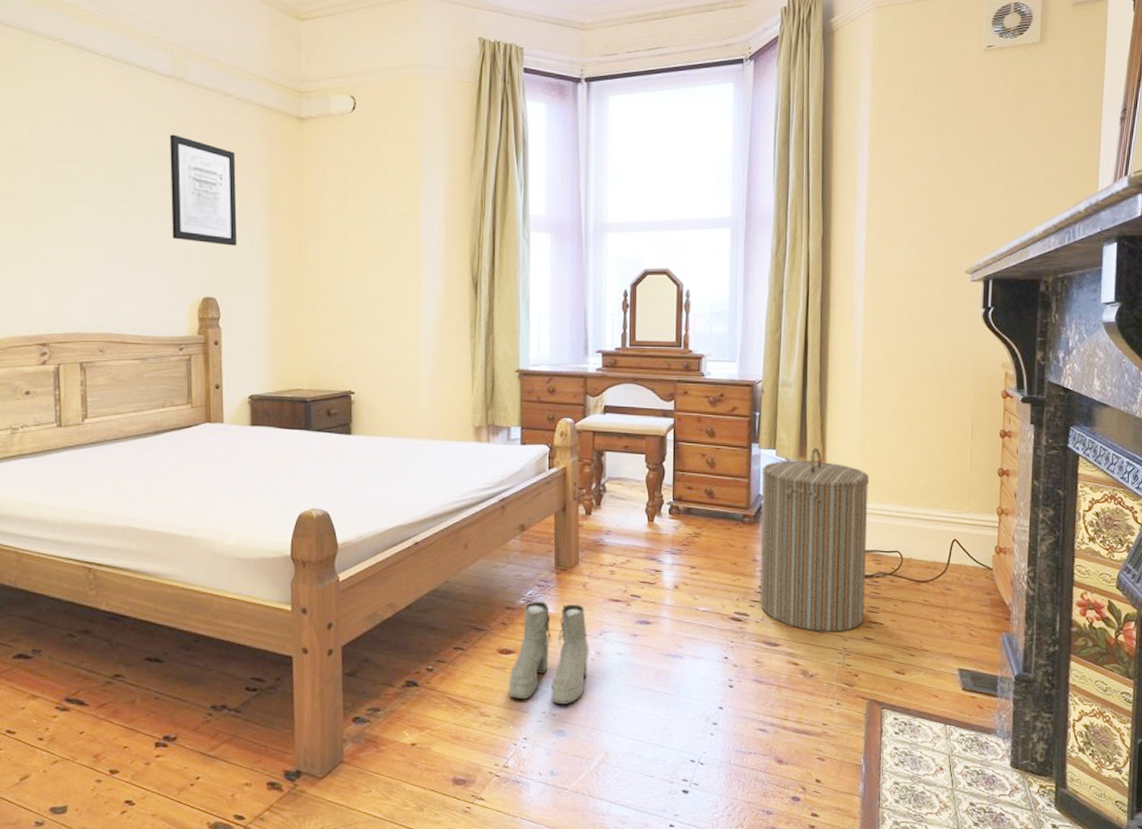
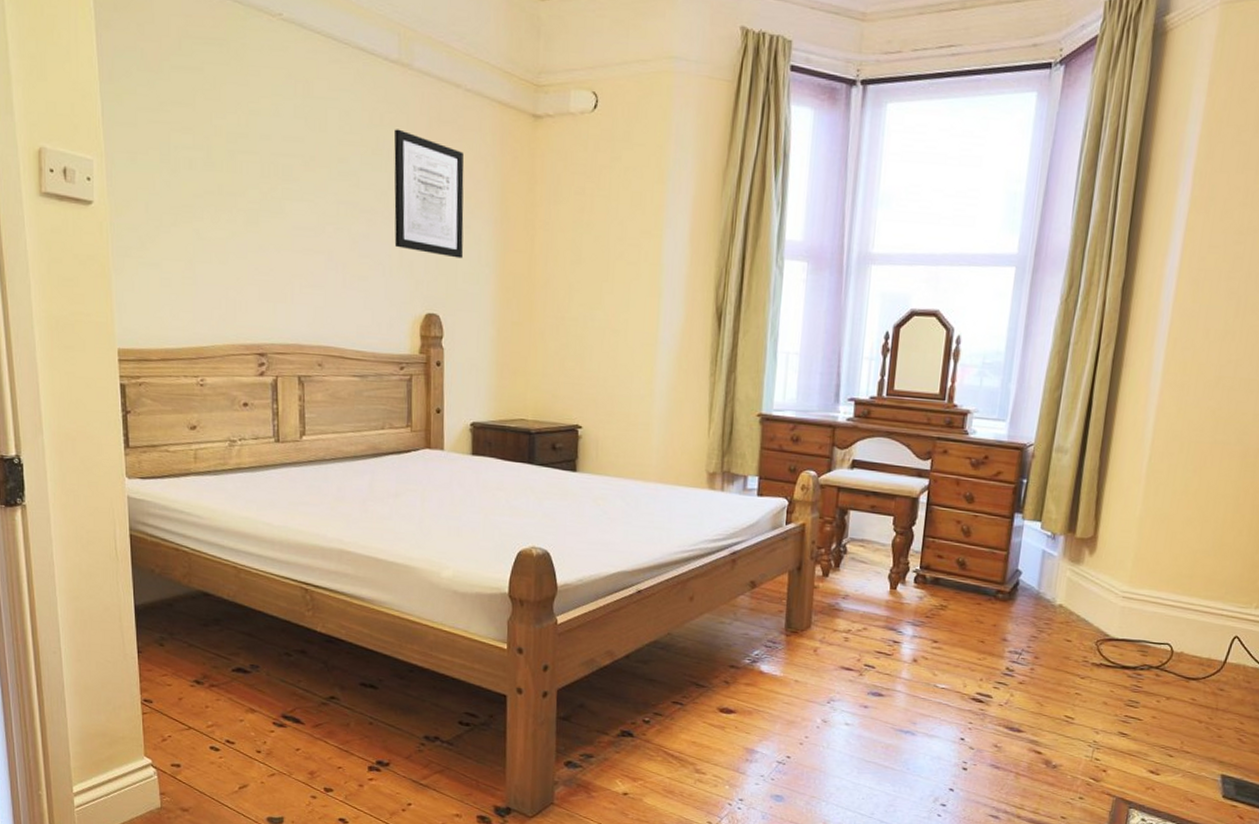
boots: present [508,601,589,705] -> none [726,661,816,770]
laundry hamper: present [759,447,870,632] -> none [1005,523,1146,724]

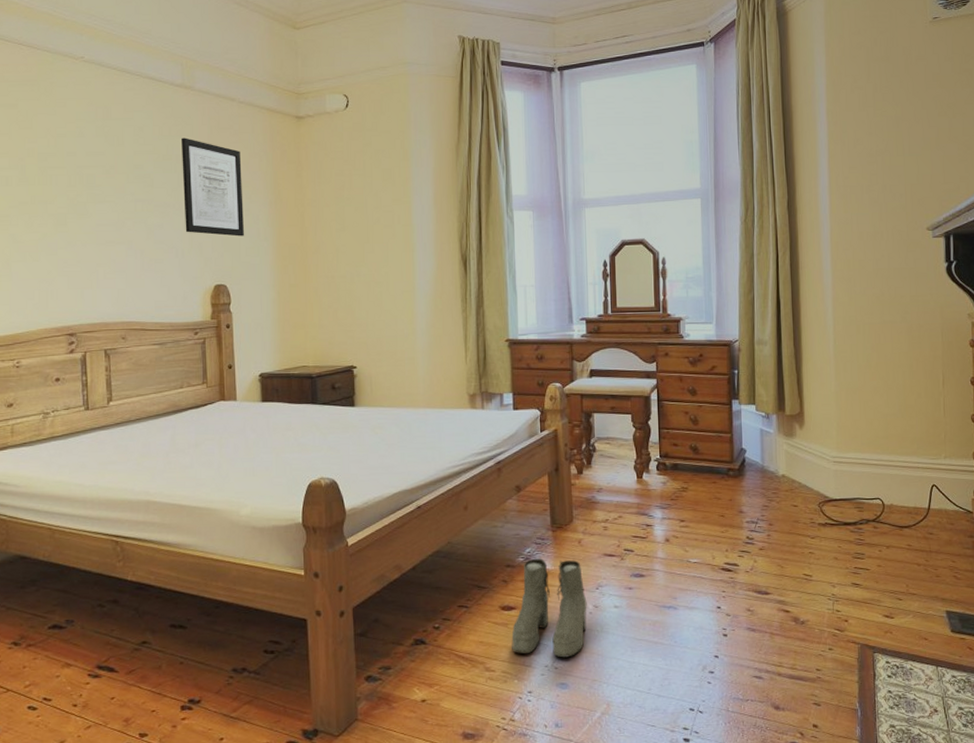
boots: none [726,661,816,770] -> present [511,558,587,658]

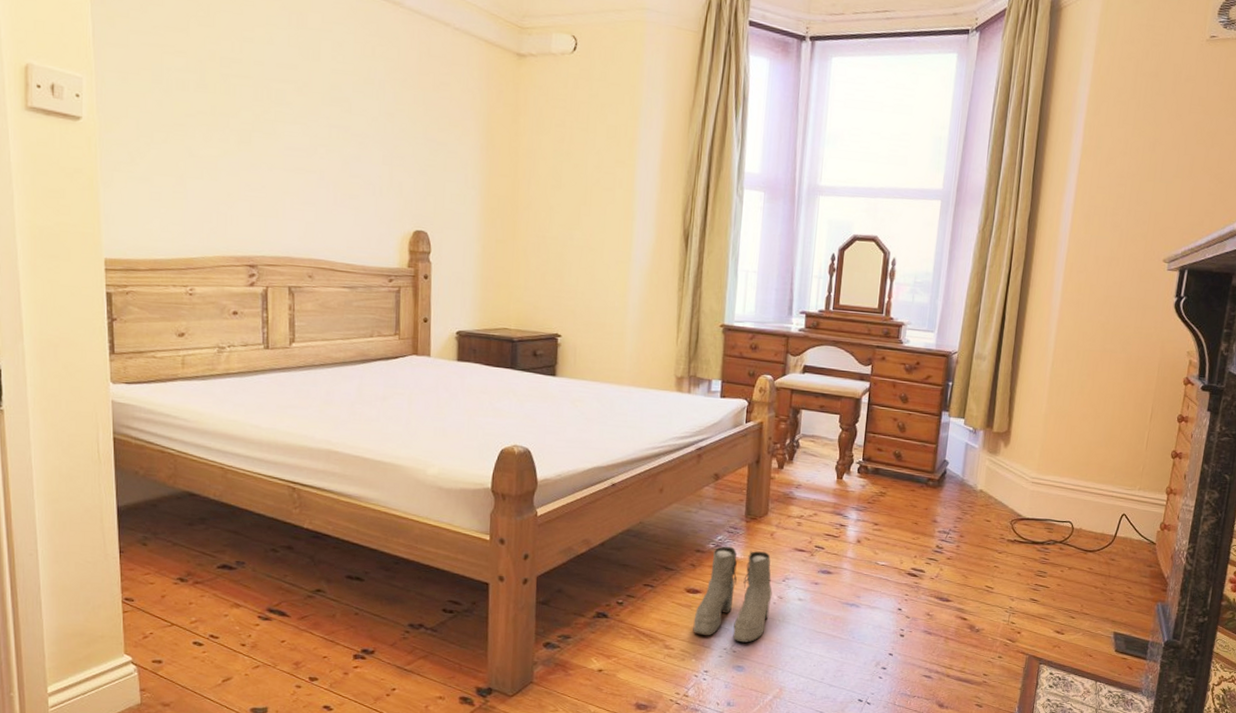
wall art: present [182,137,244,237] -> none [385,61,452,181]

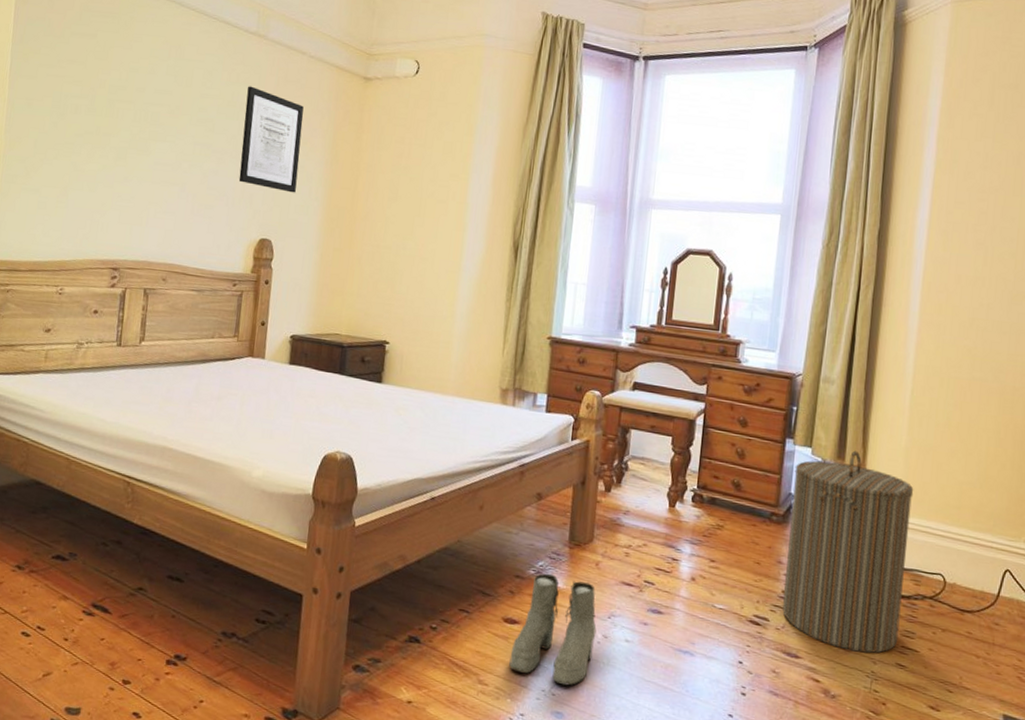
wall art: none [385,61,452,181] -> present [238,86,304,193]
laundry hamper: none [936,419,1051,593] -> present [782,450,914,654]

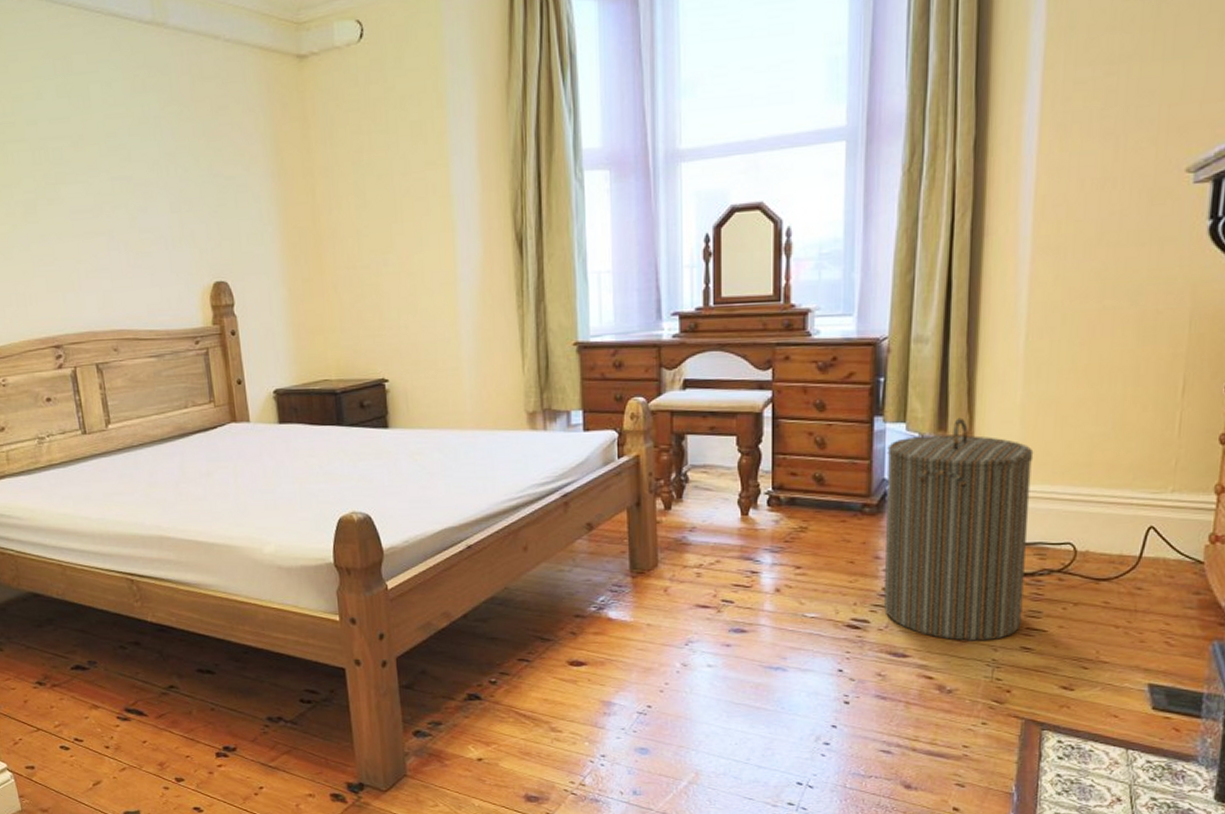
wall art: present [238,86,304,193] -> none [158,93,244,220]
boots: present [509,573,597,686] -> none [581,608,674,721]

